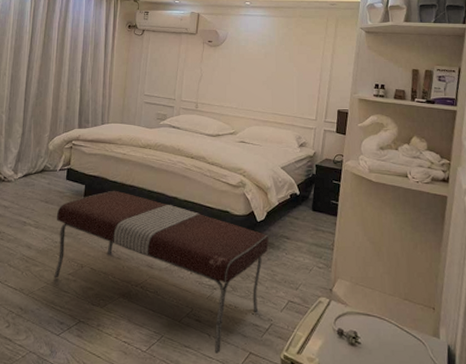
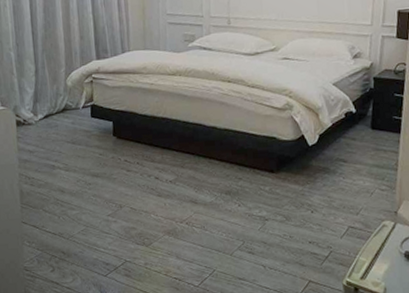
bench: present [54,190,269,353] -> none [85,124,324,284]

